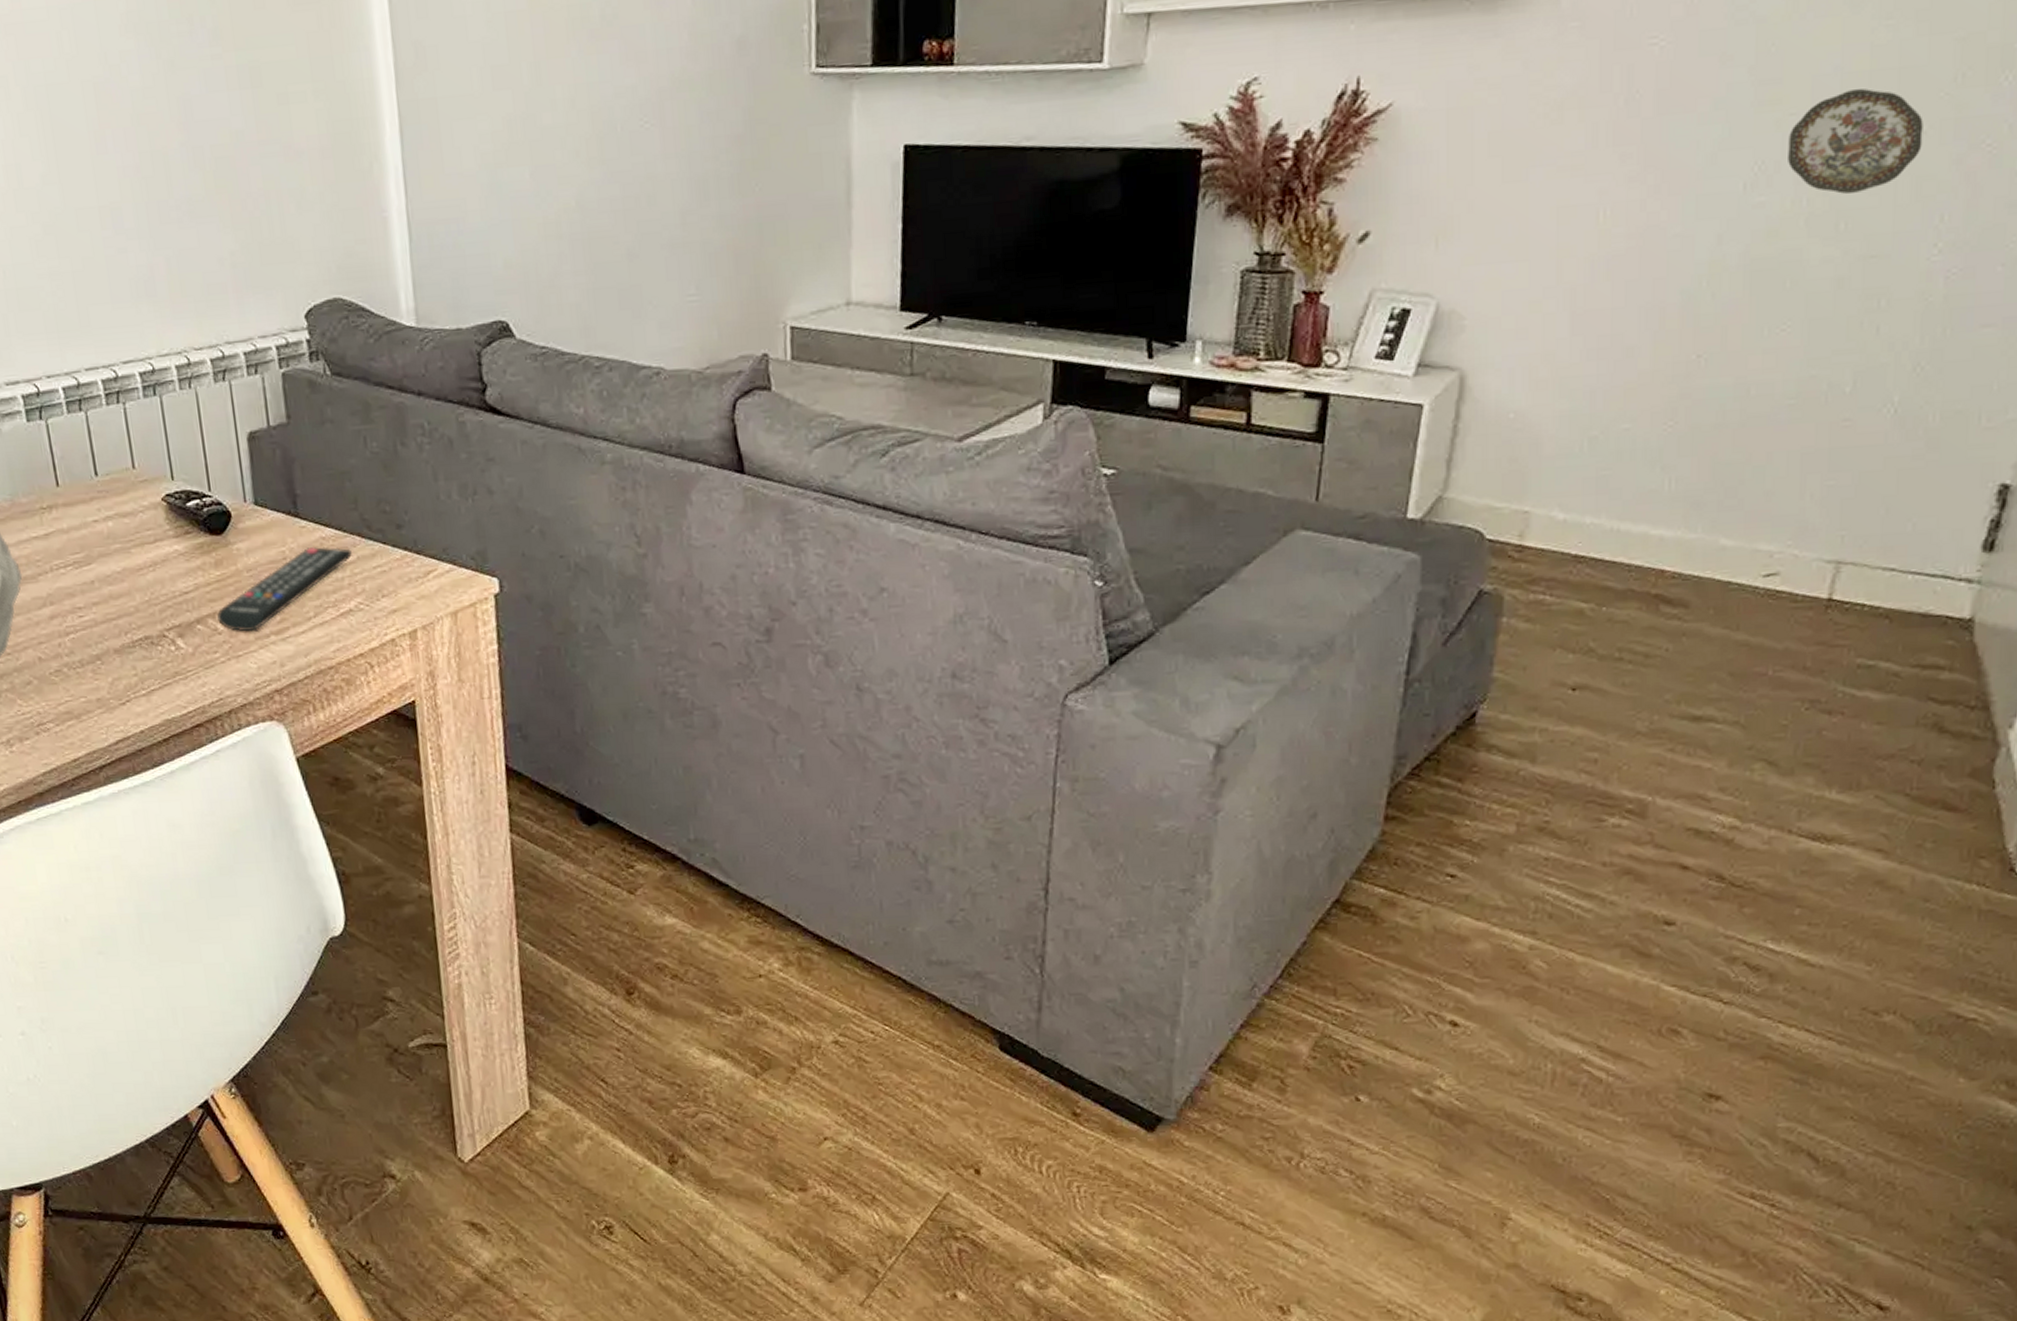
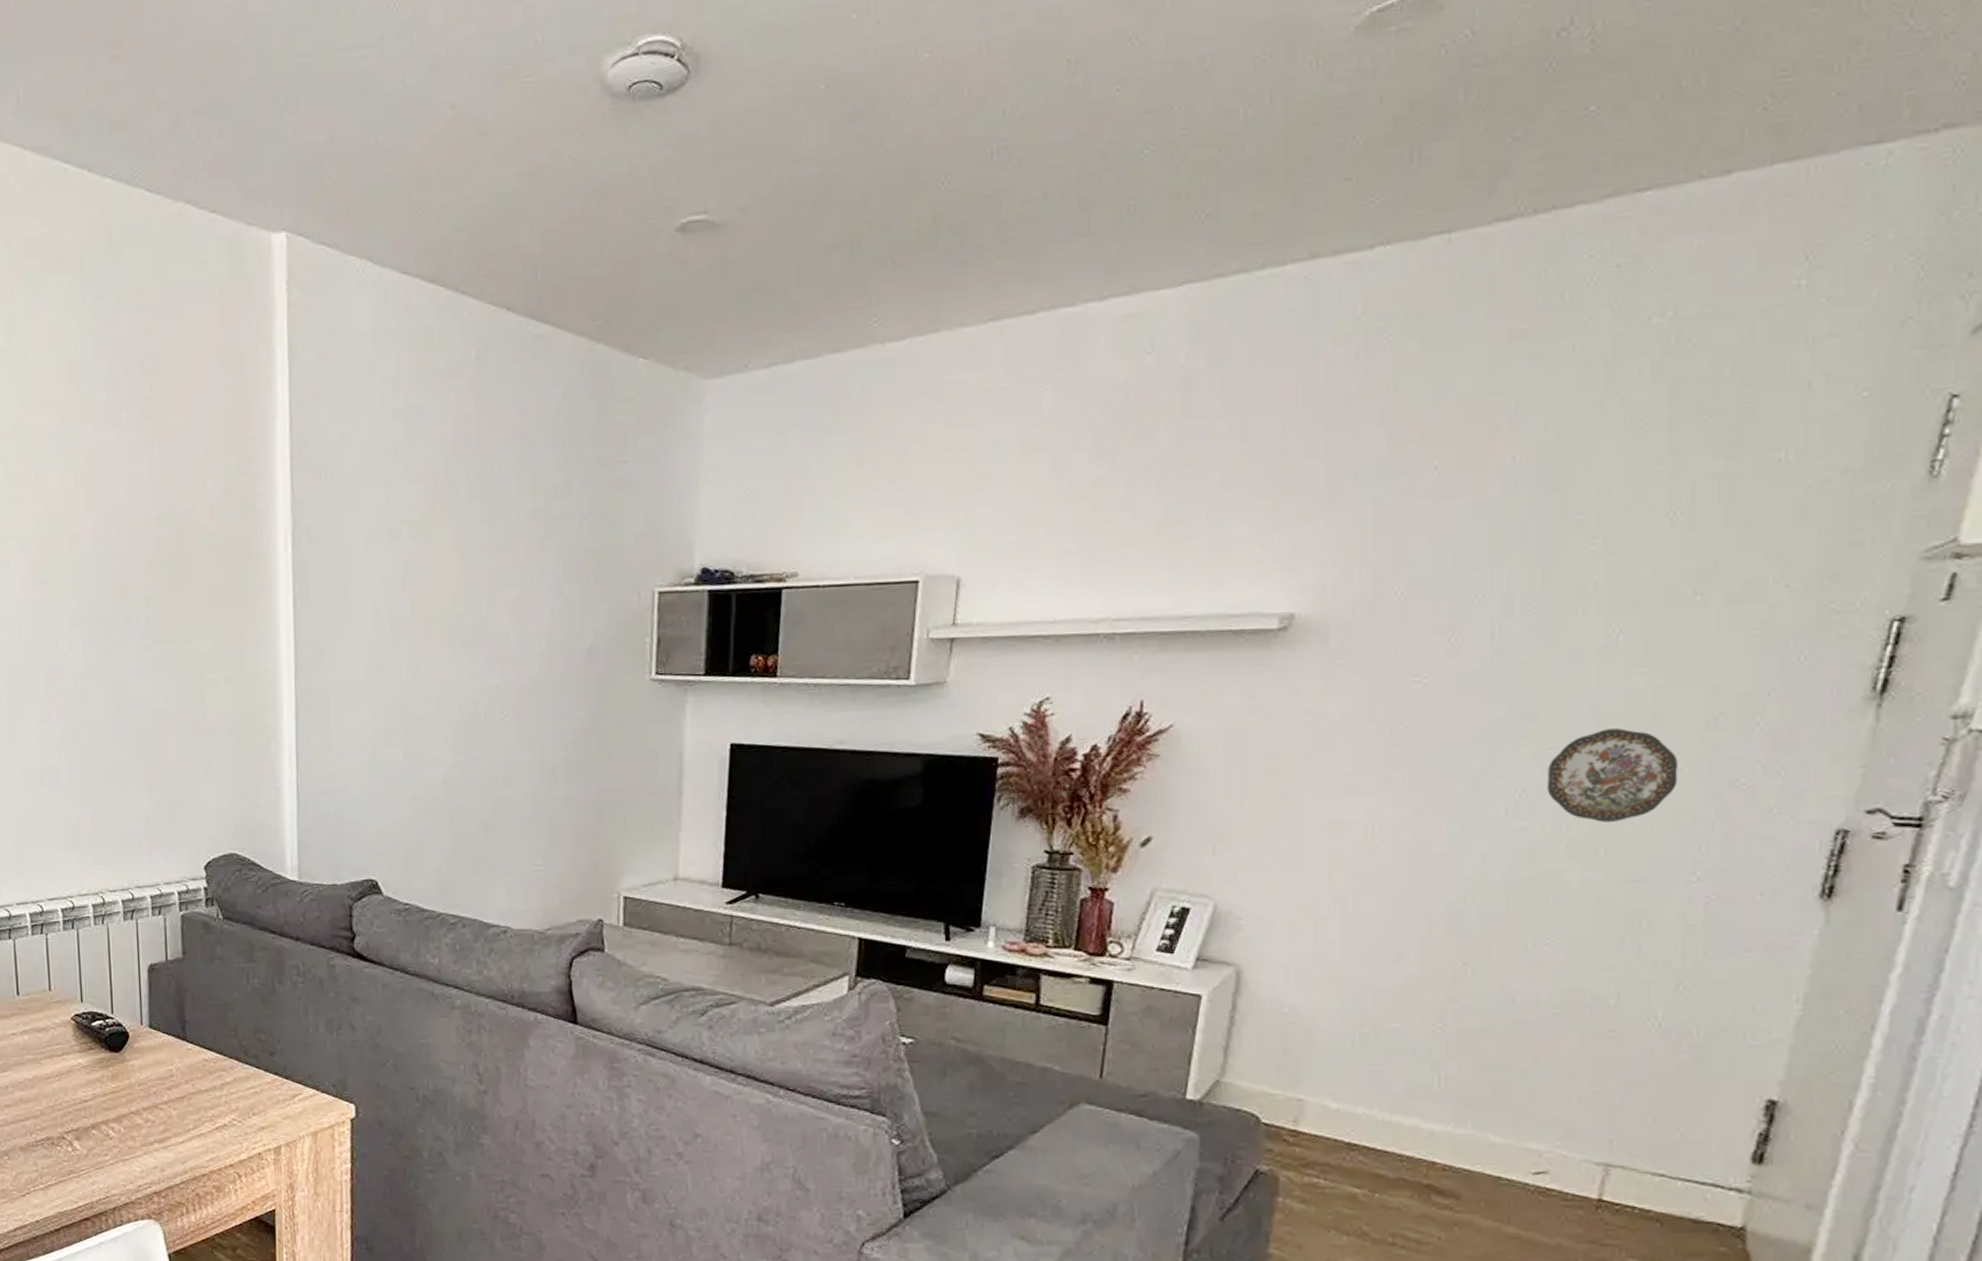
remote control: present [217,546,352,632] -> none [110,1066,229,1139]

